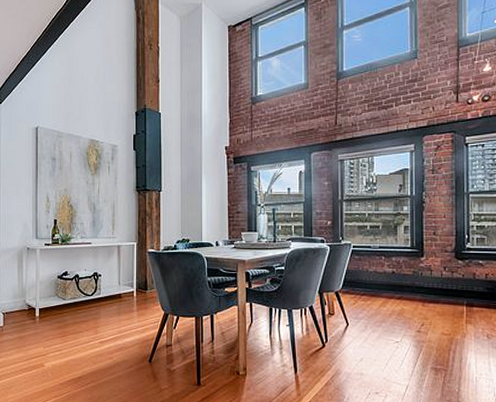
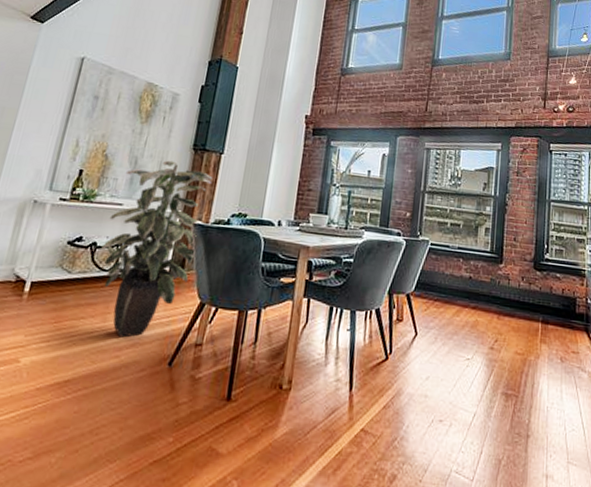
indoor plant: none [83,203,157,344] -> present [101,160,213,338]

